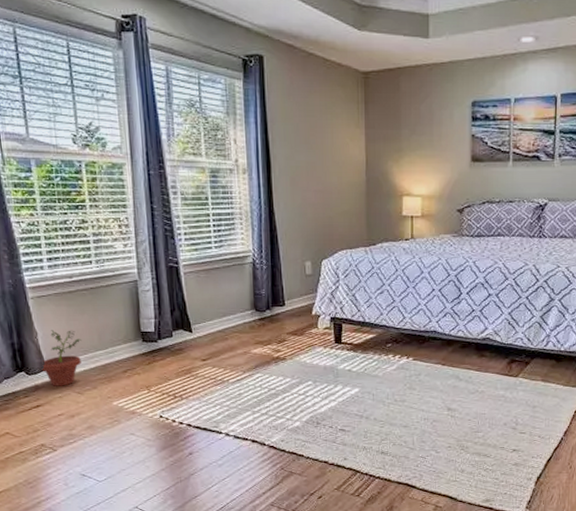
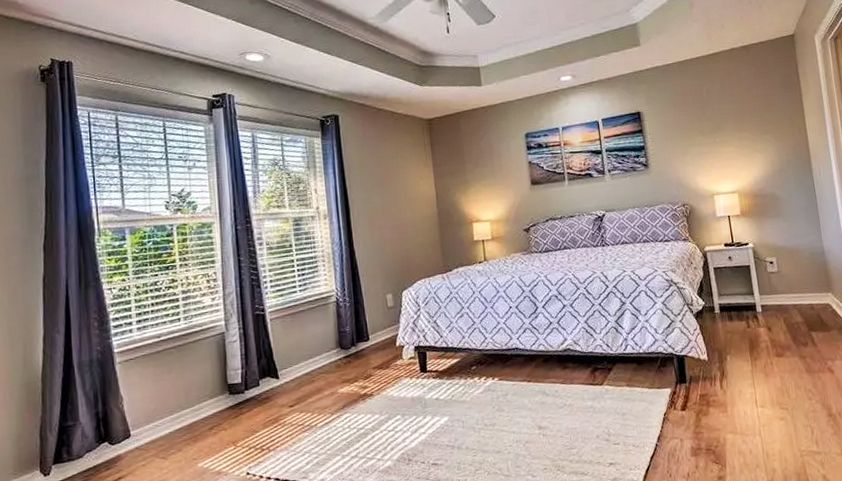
potted plant: present [40,330,82,386] -> none [124,391,168,454]

